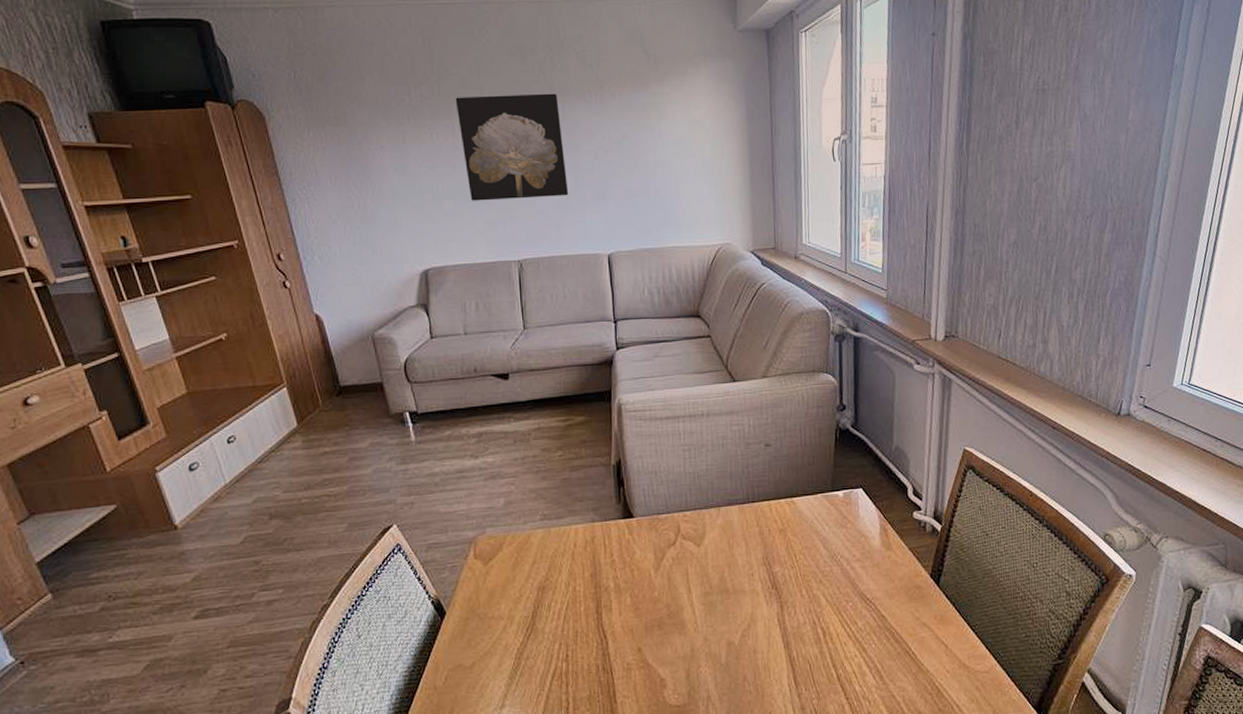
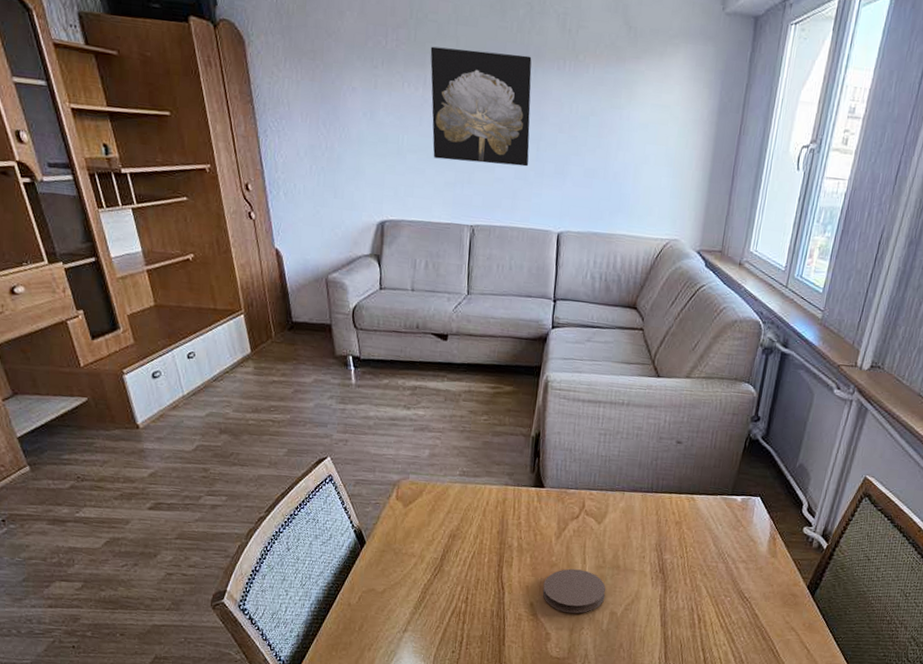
coaster: none [649,600,719,652] -> present [542,568,606,614]

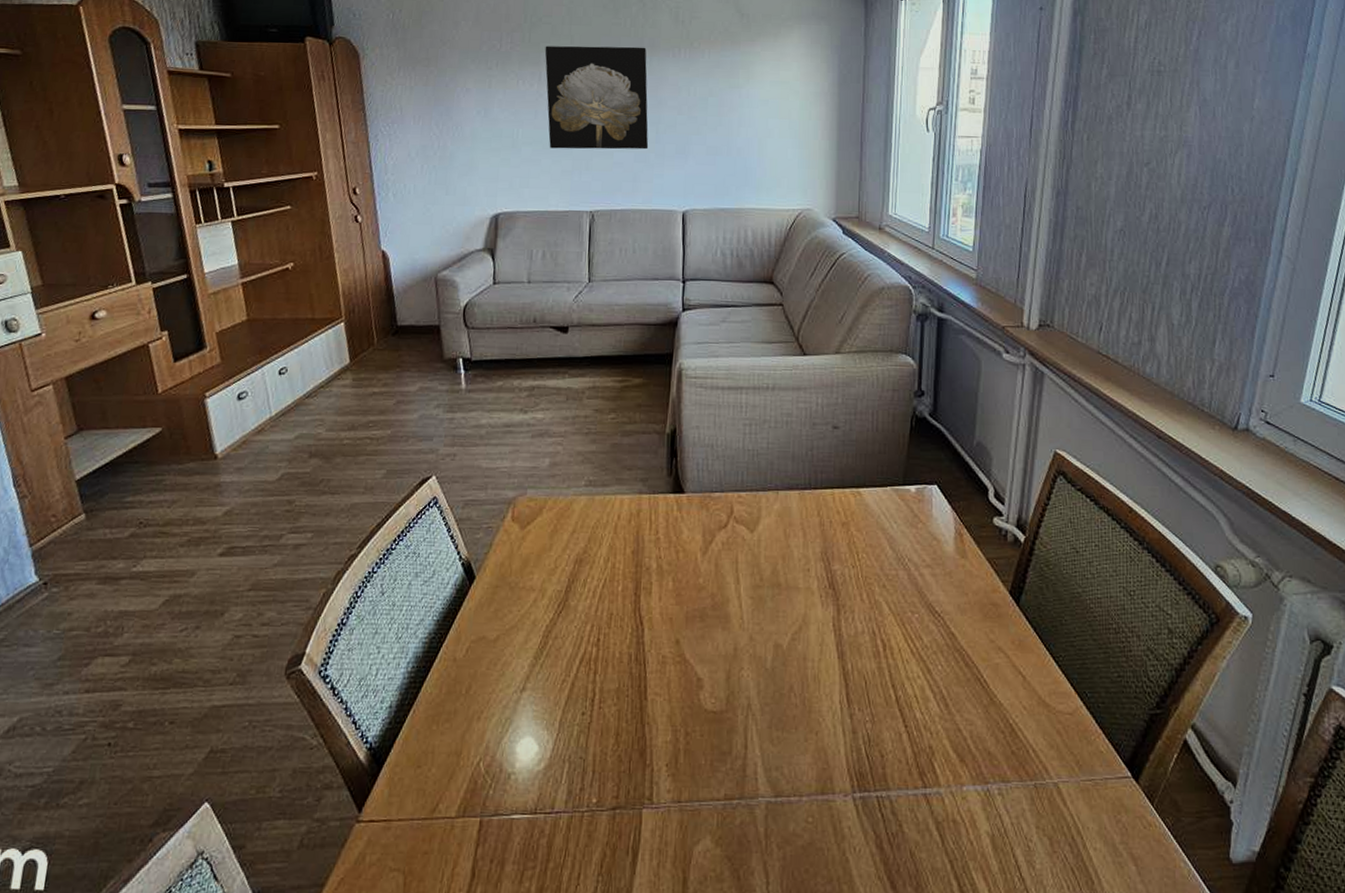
coaster: present [542,568,606,614] -> none [690,591,767,650]

